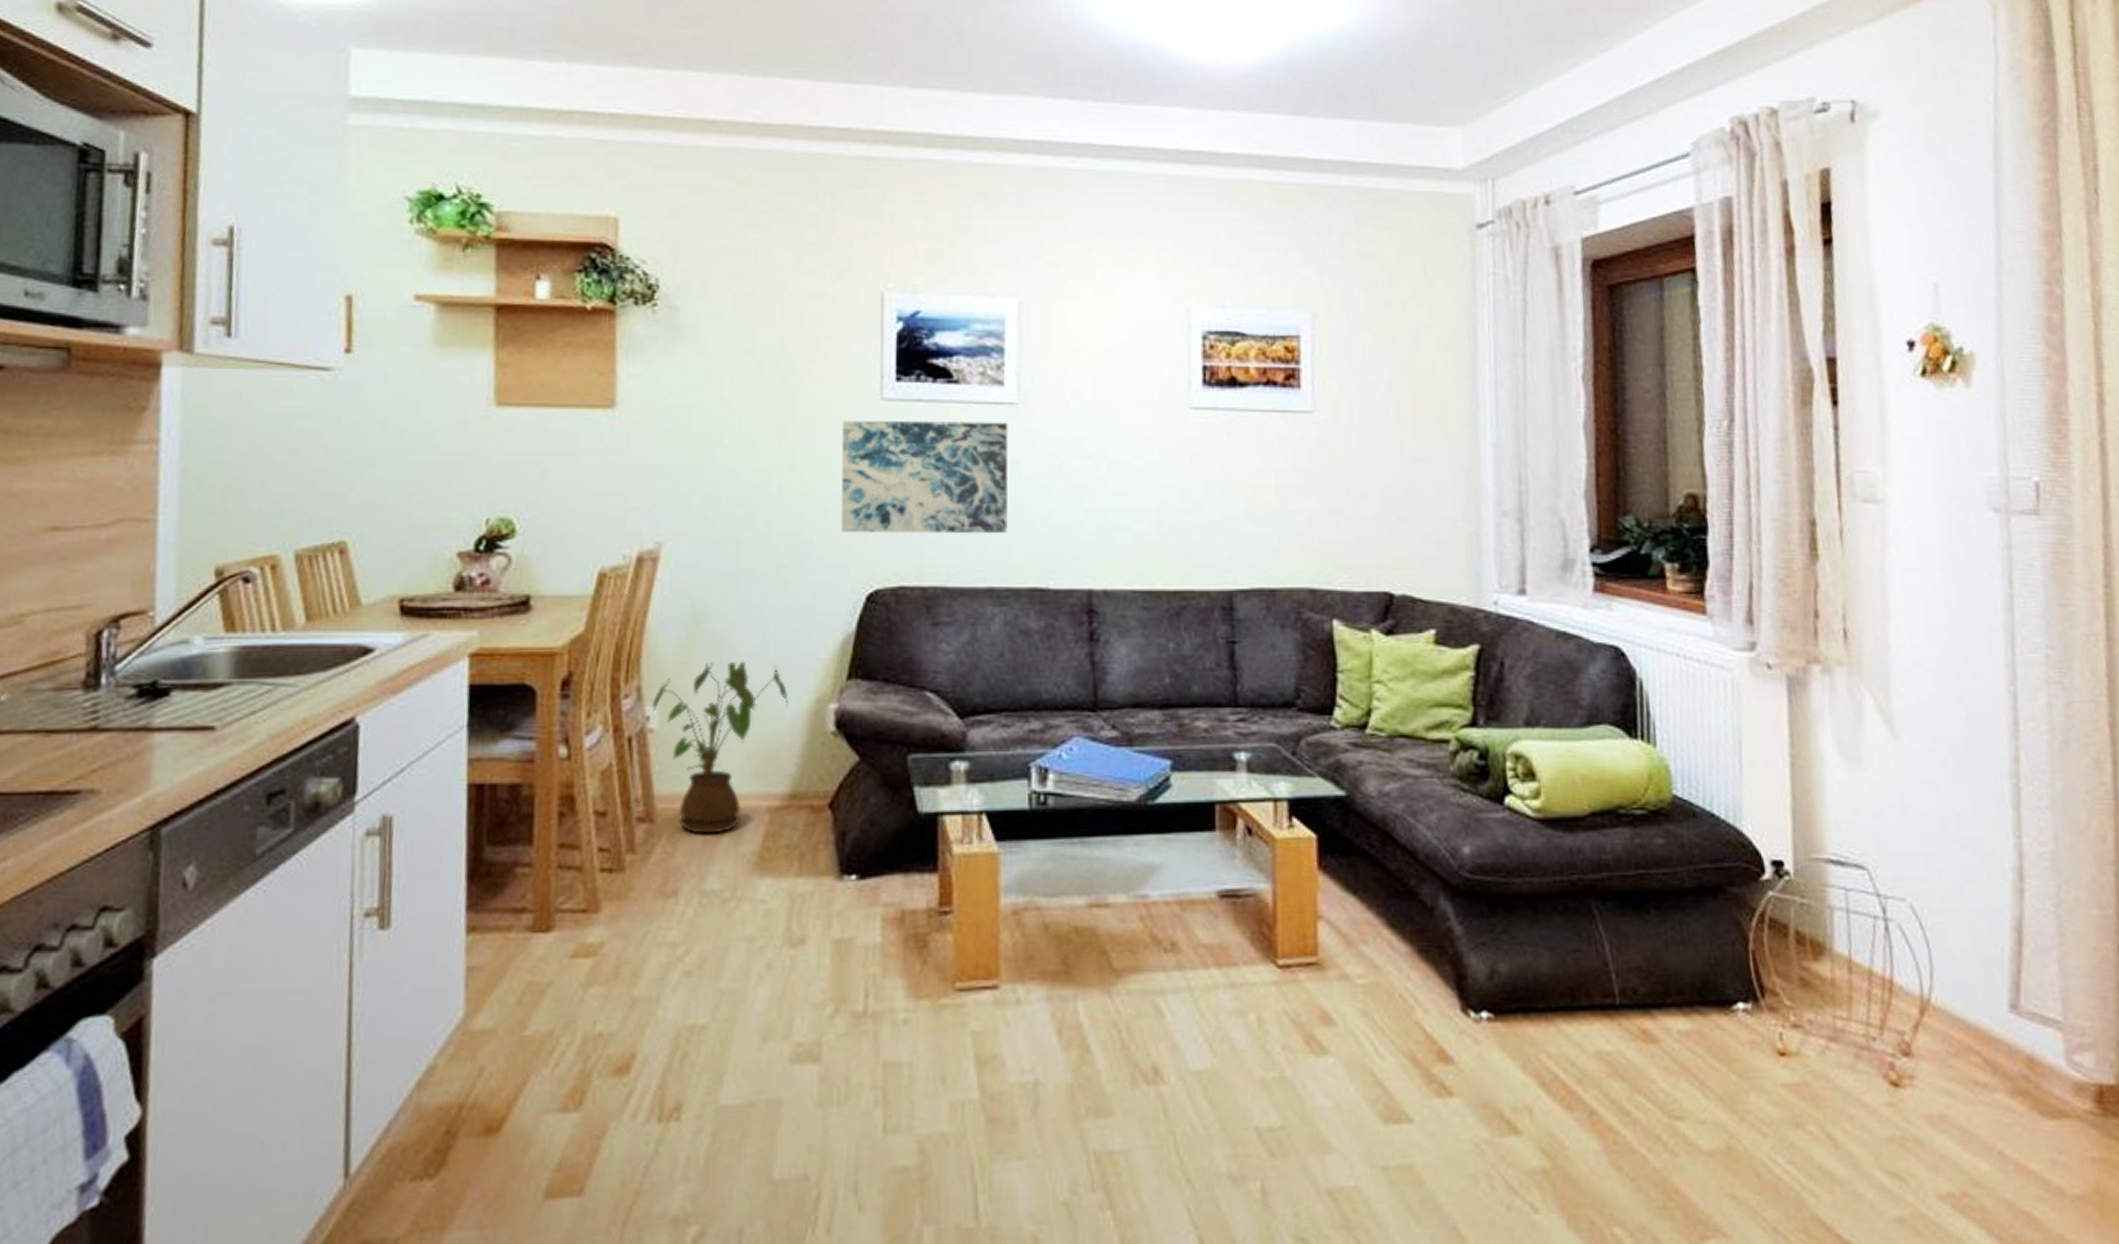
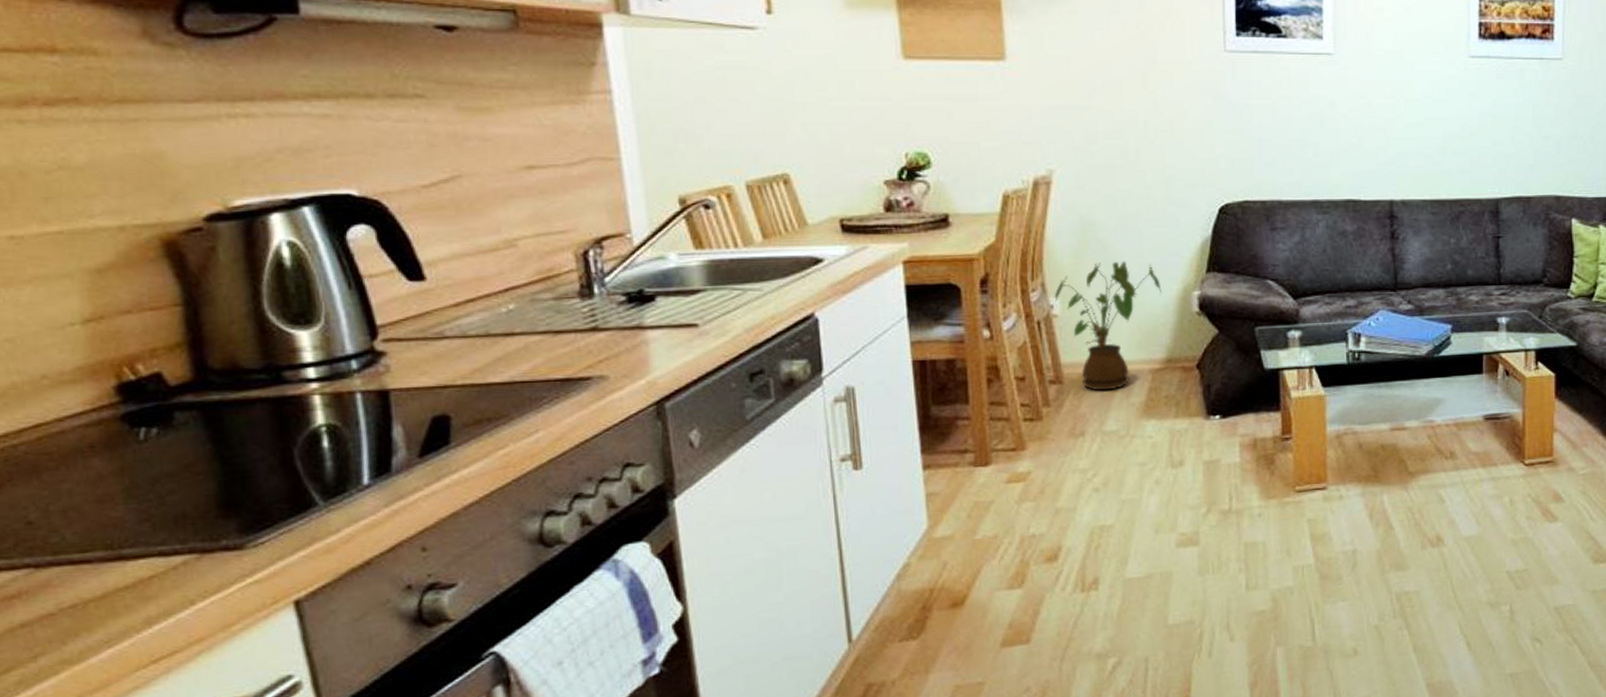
wall art: present [842,421,1009,534] -> none [1194,69,1328,160]

